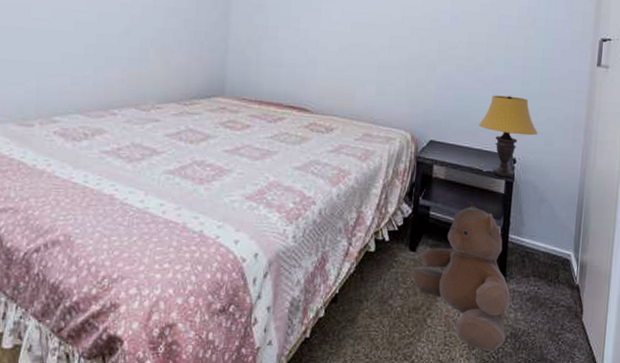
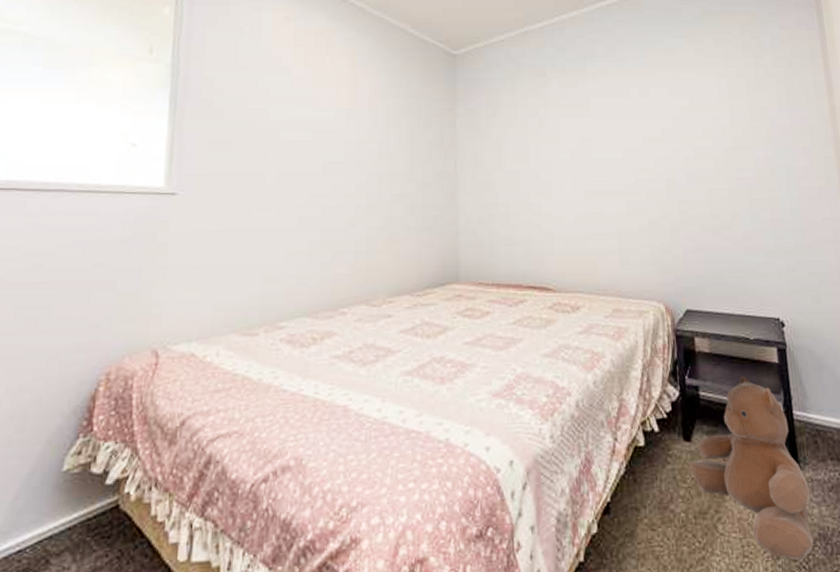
table lamp: present [479,95,538,178] -> none [736,252,802,344]

